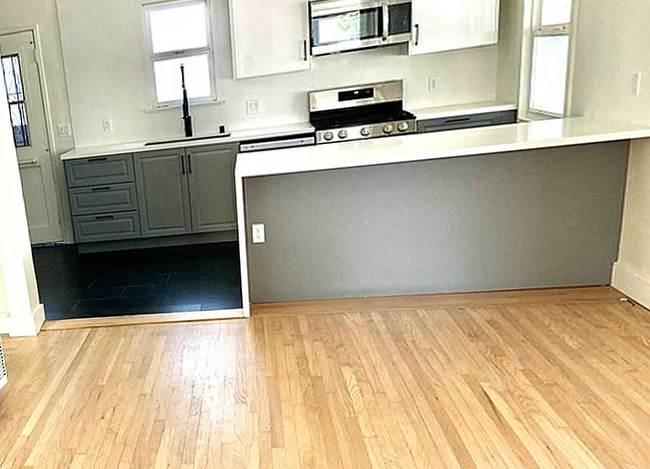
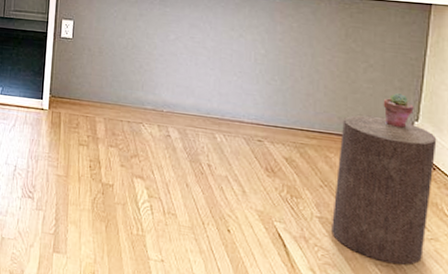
stool: none [535,263,636,399] -> present [331,114,437,265]
potted succulent: none [582,237,613,271] -> present [383,93,414,128]

